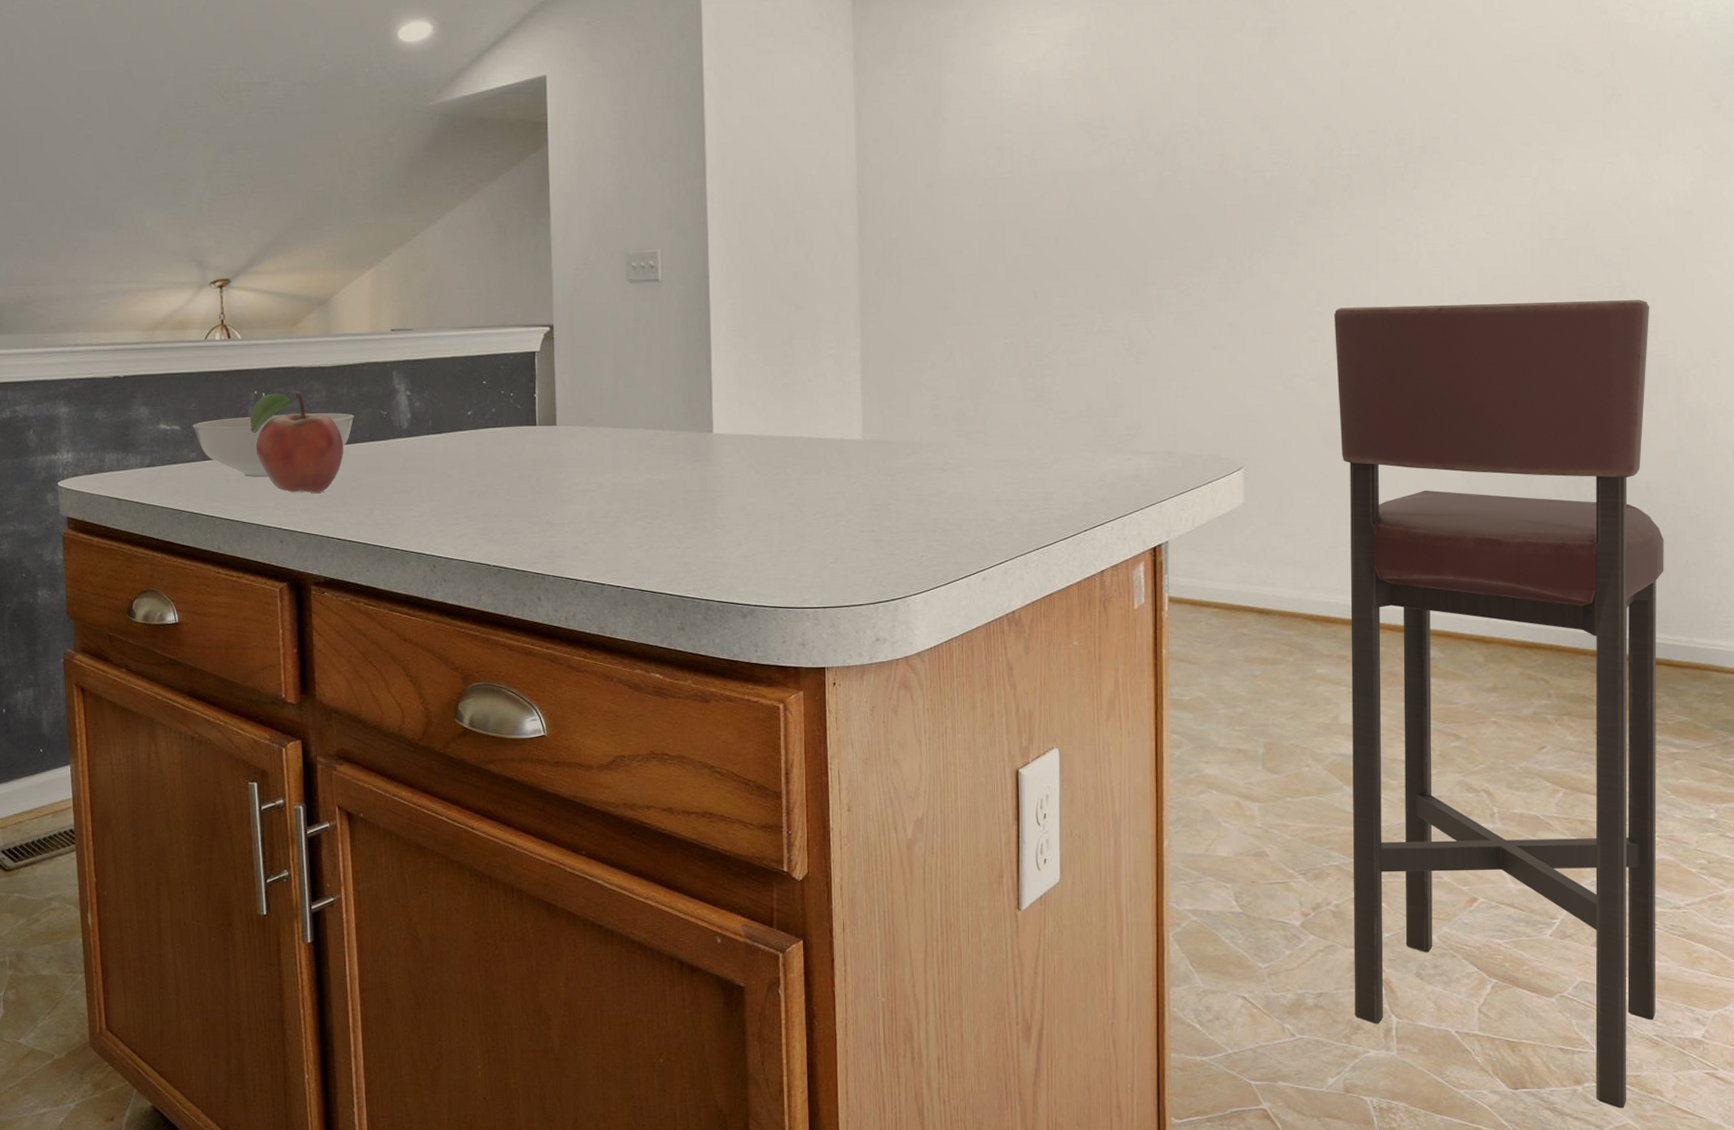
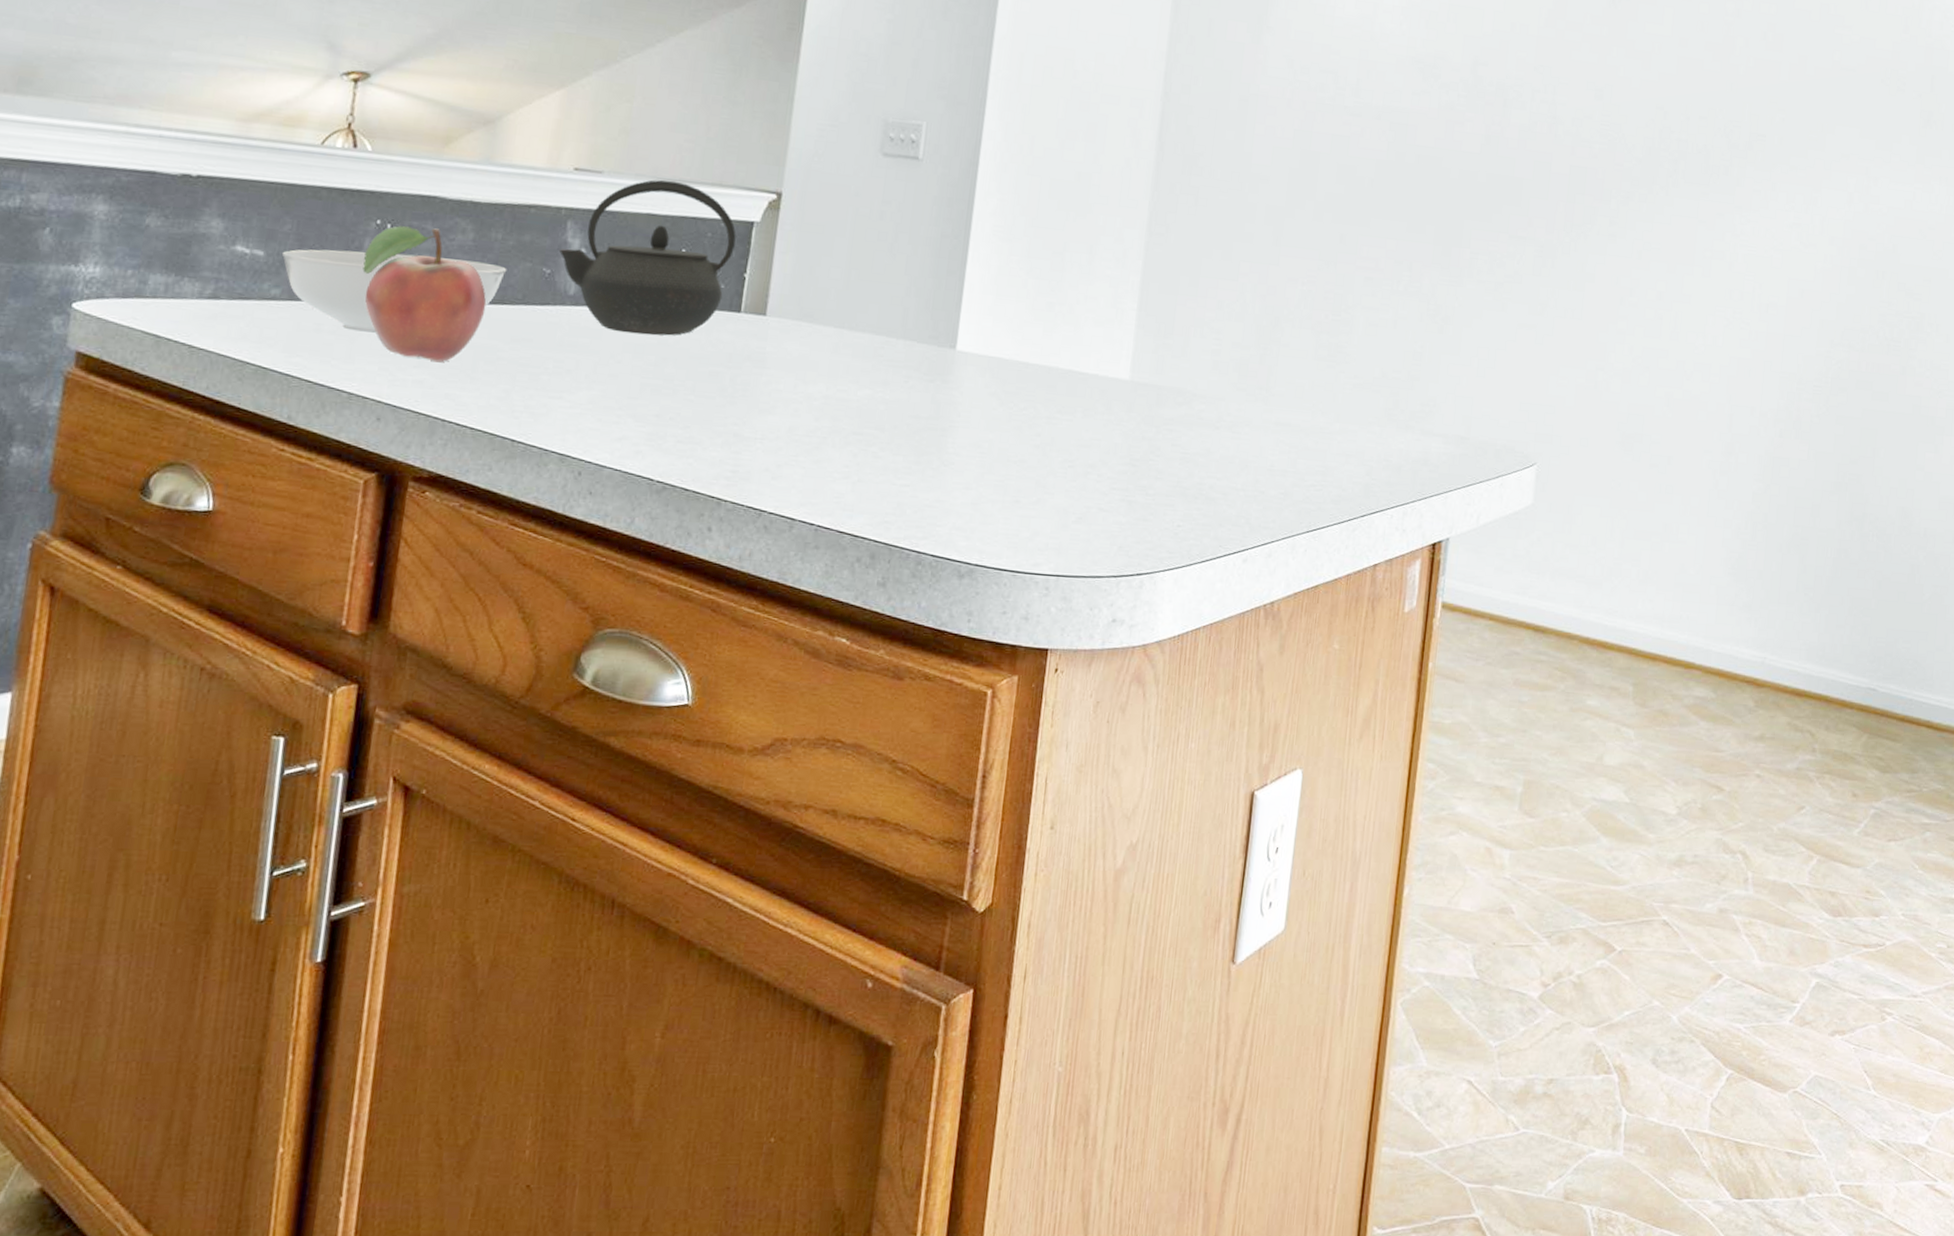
kettle: none [391,328,523,453] -> present [559,179,736,336]
bar stool: present [1333,300,1664,1109] -> none [1584,301,1944,1224]

